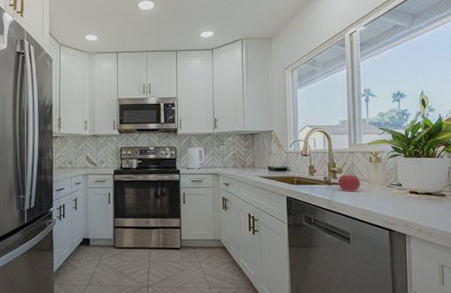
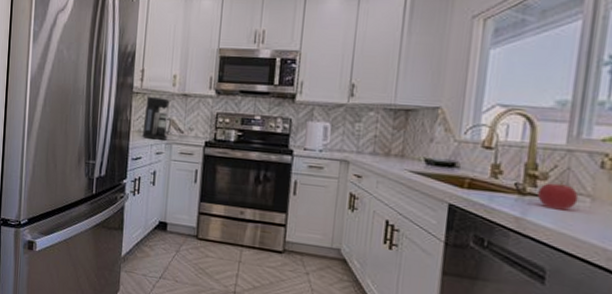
coffee maker: none [63,138,87,173] -> present [142,96,172,140]

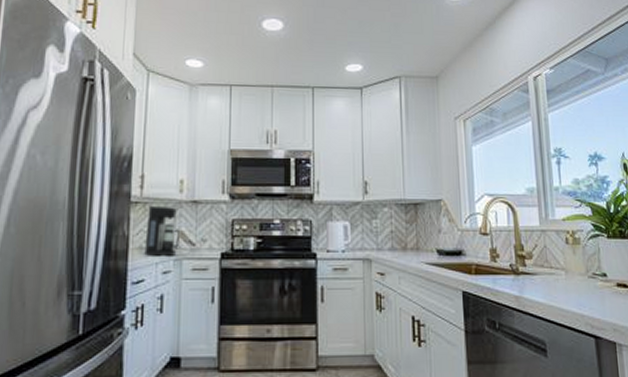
fruit: present [538,181,579,210] -> none [528,258,557,285]

